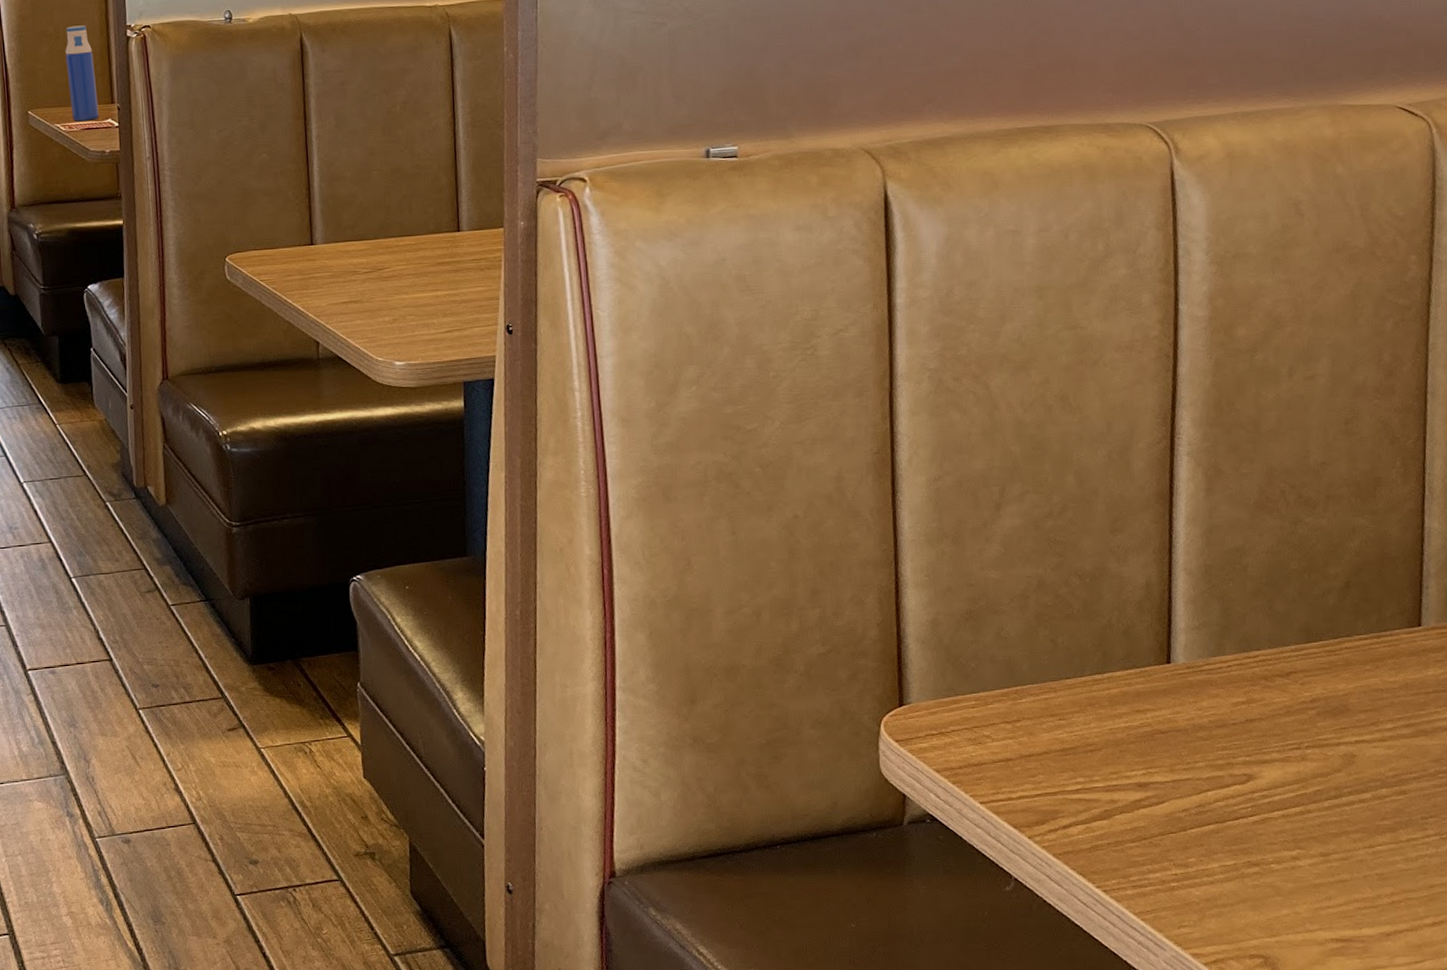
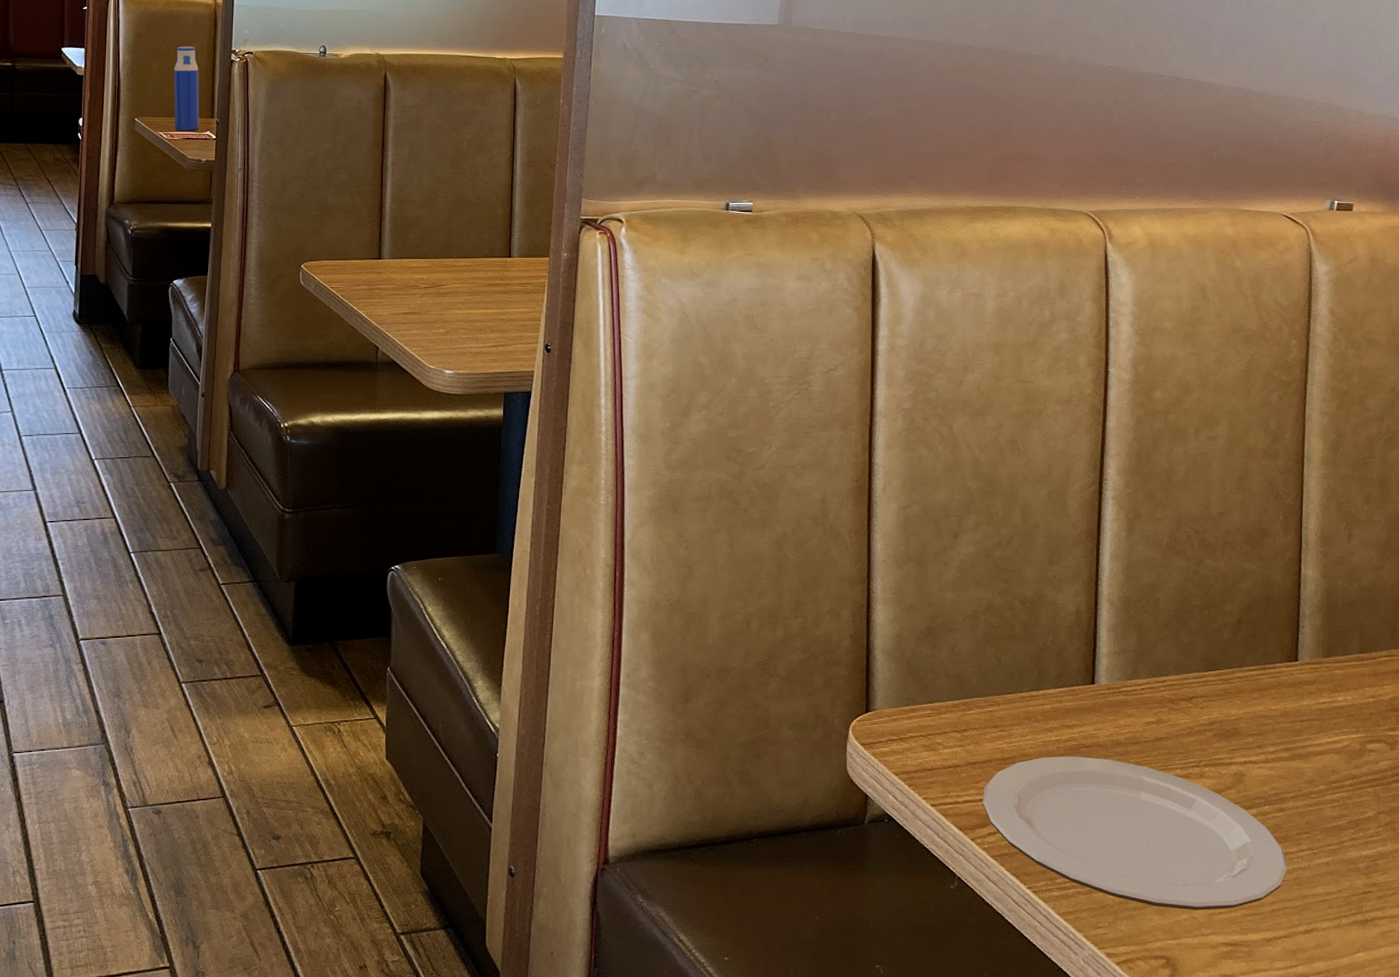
plate: none [1040,743,1411,905] -> present [983,756,1288,911]

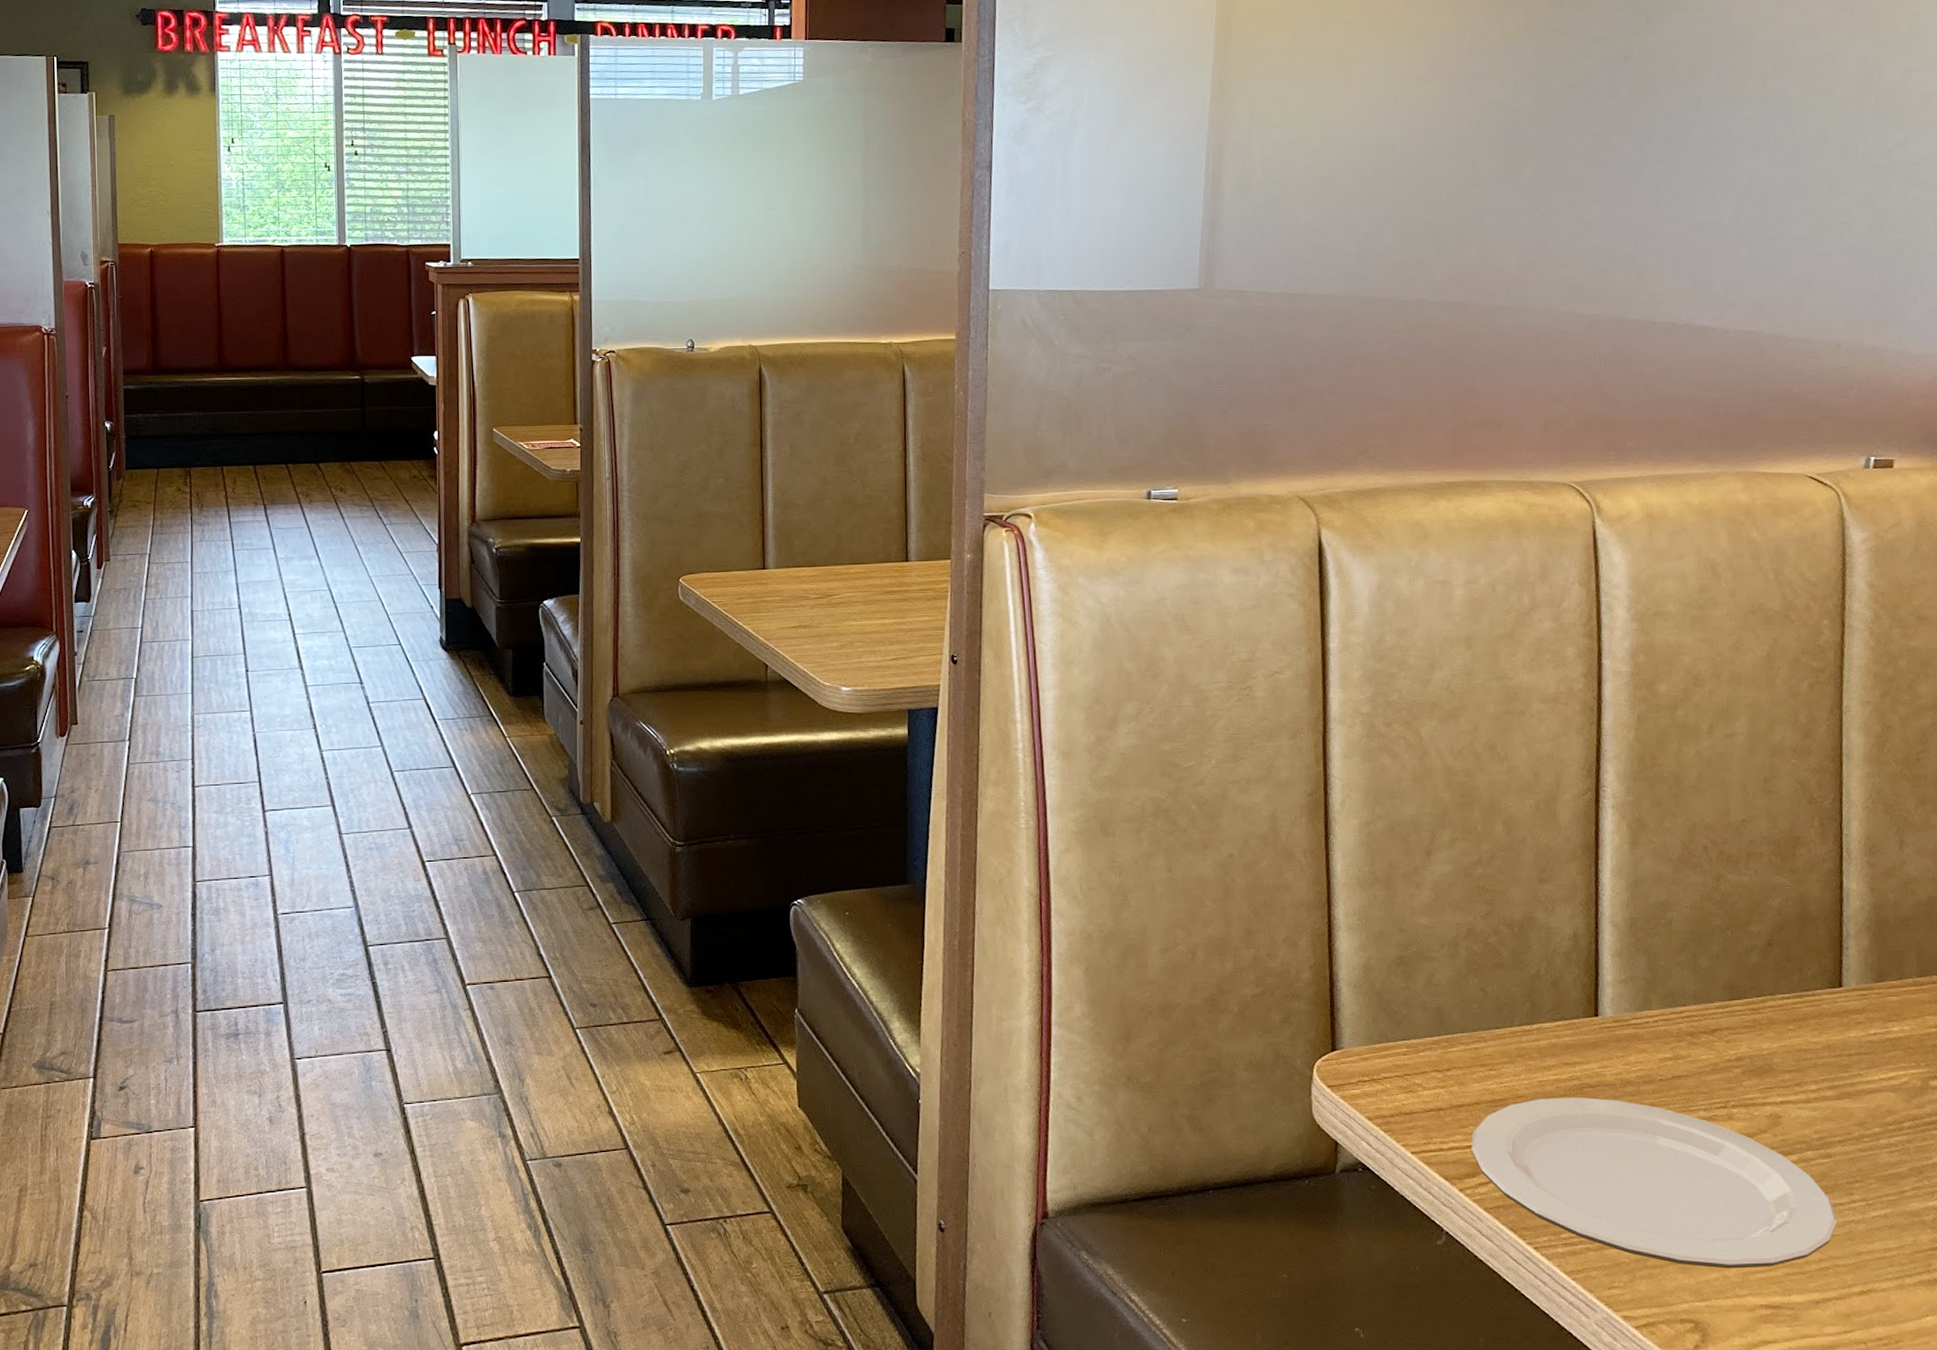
water bottle: present [173,46,200,132] -> none [531,348,562,441]

